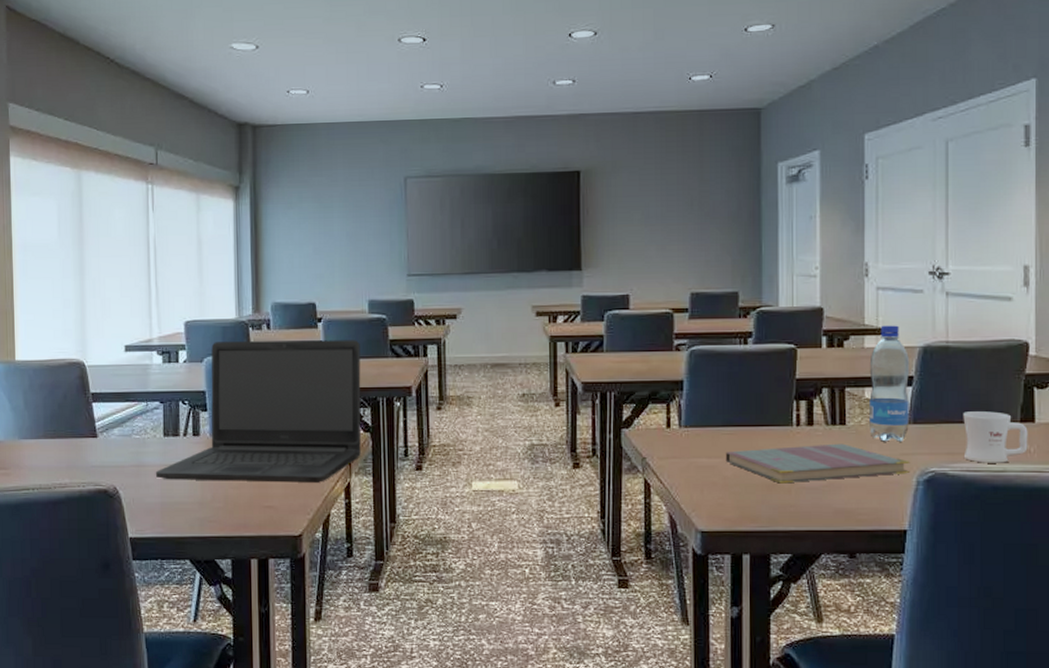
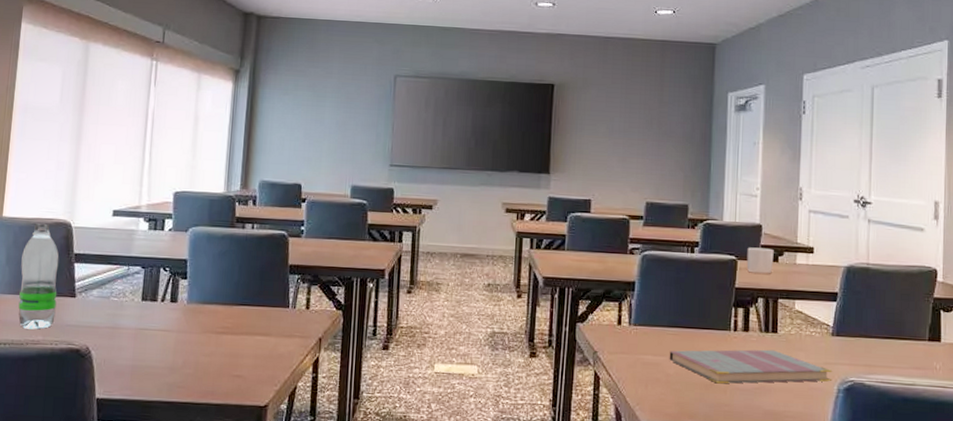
bottle: none [39,364,79,473] -> present [18,223,59,330]
laptop: present [155,340,361,483] -> none [129,213,340,356]
mug: none [807,333,838,363] -> present [746,247,774,275]
bottle: present [869,325,910,442] -> none [798,245,836,352]
mug: present [963,411,1028,463] -> none [879,328,935,377]

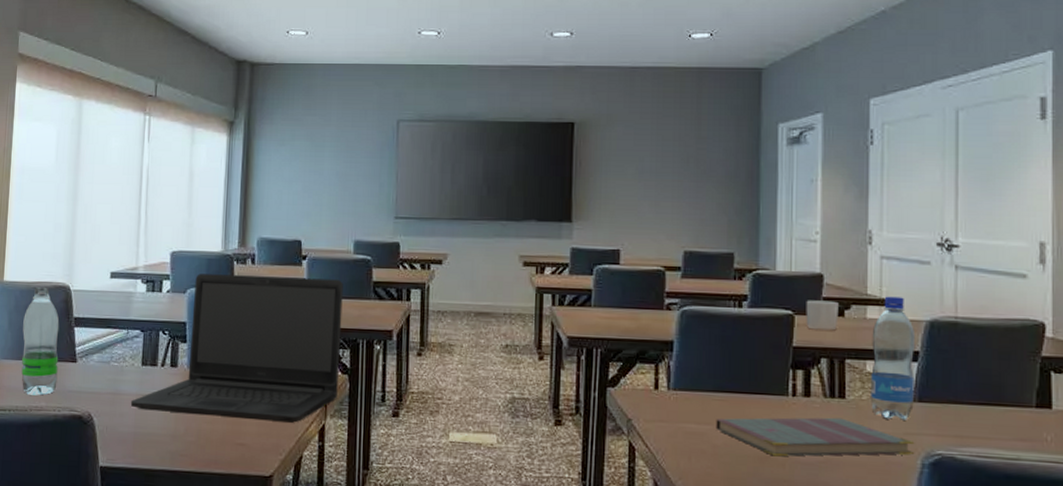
laptop: none [129,213,340,356] -> present [130,274,343,423]
bottle: none [798,245,836,352] -> present [871,296,916,420]

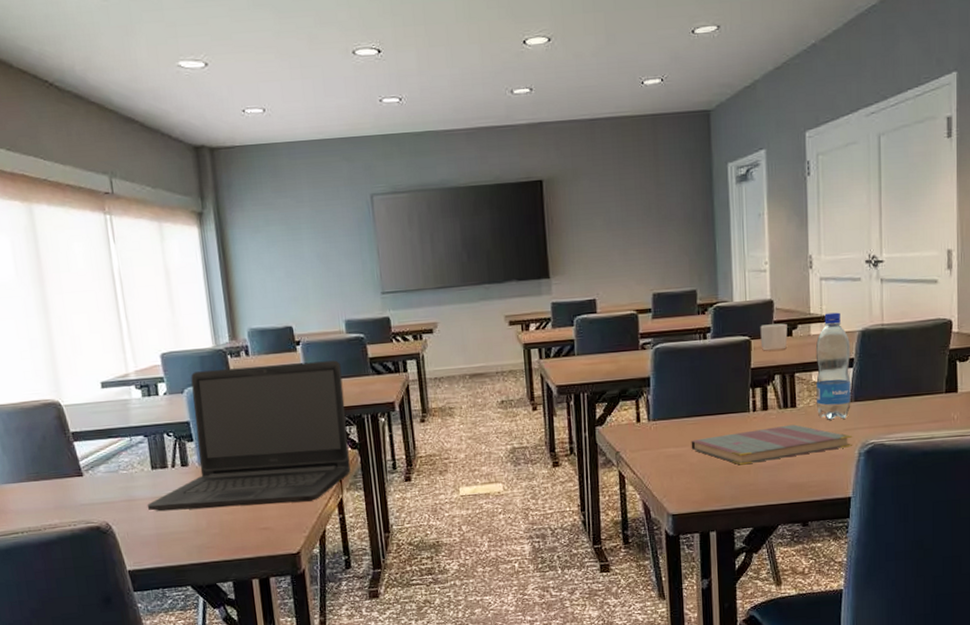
bottle: present [21,286,60,396] -> none [16,406,67,515]

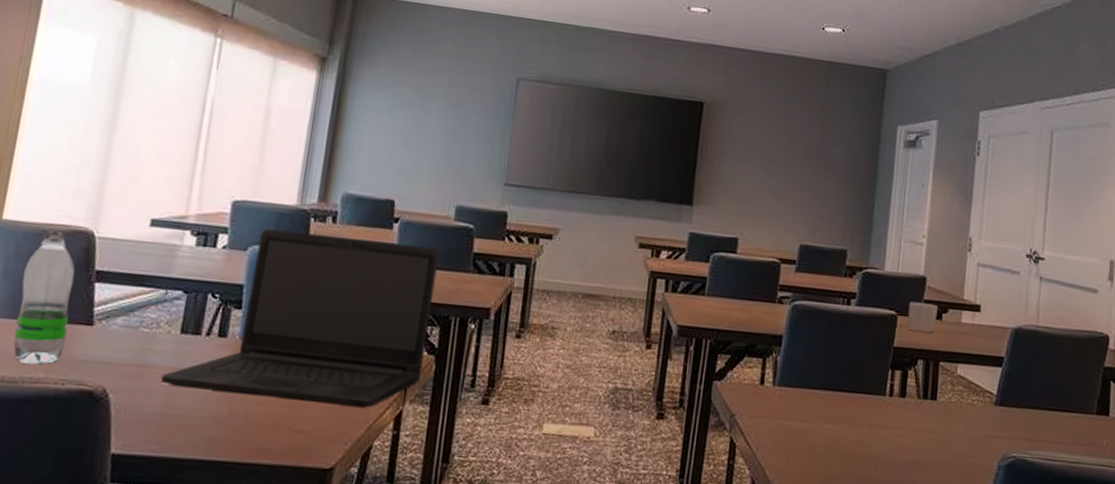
bottle: none [16,406,67,515] -> present [13,230,75,364]
binder: present [691,424,853,465] -> none [815,416,994,457]
bottle: present [815,312,851,420] -> none [958,302,1002,423]

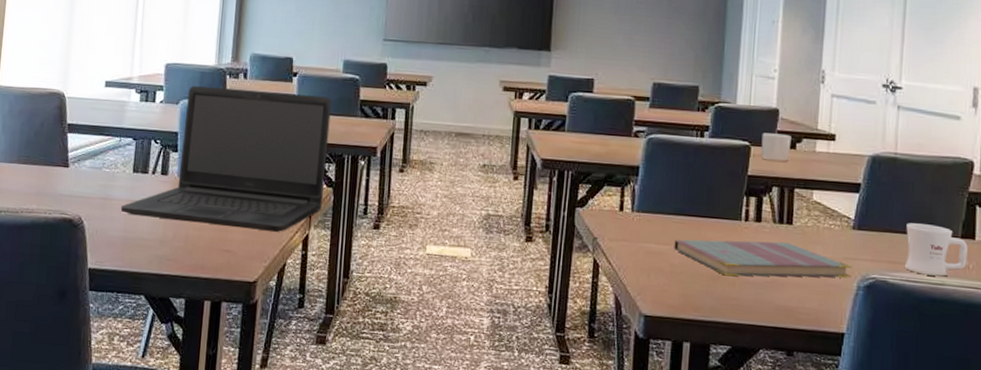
bottle: present [13,230,75,364] -> none [13,92,53,198]
binder: none [815,416,994,457] -> present [674,239,853,278]
mug: none [1043,398,1103,455] -> present [904,223,968,277]

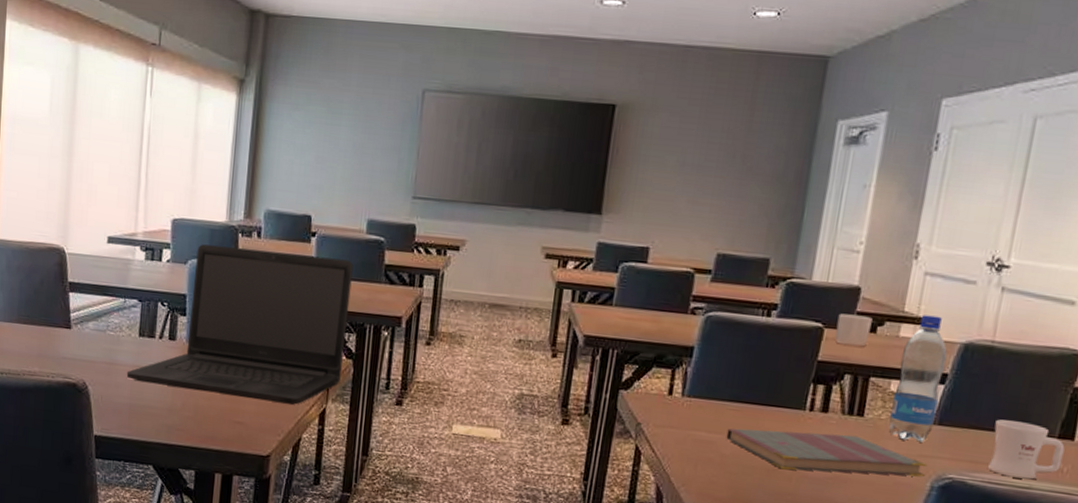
bottle: none [815,132,859,246] -> present [888,315,948,443]

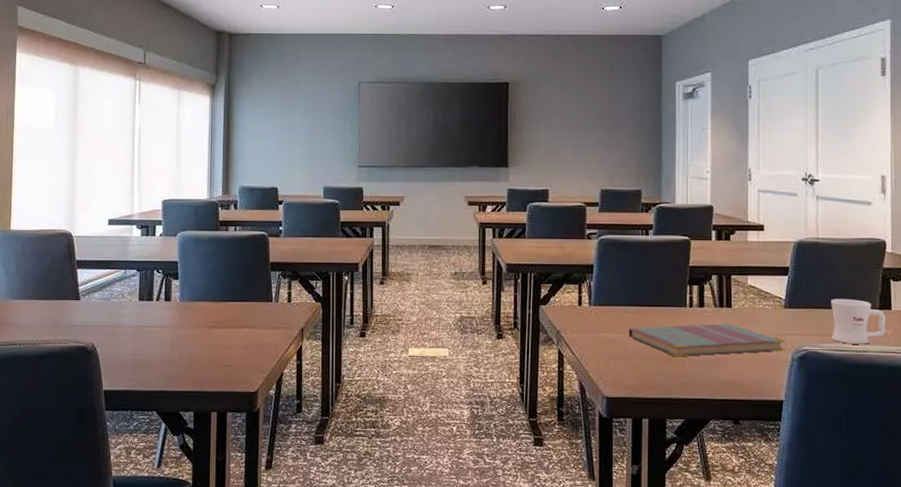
laptop: present [126,244,354,405] -> none [129,219,315,345]
mug: present [835,313,873,348] -> none [700,227,726,253]
bottle: present [888,315,948,443] -> none [752,223,786,323]

